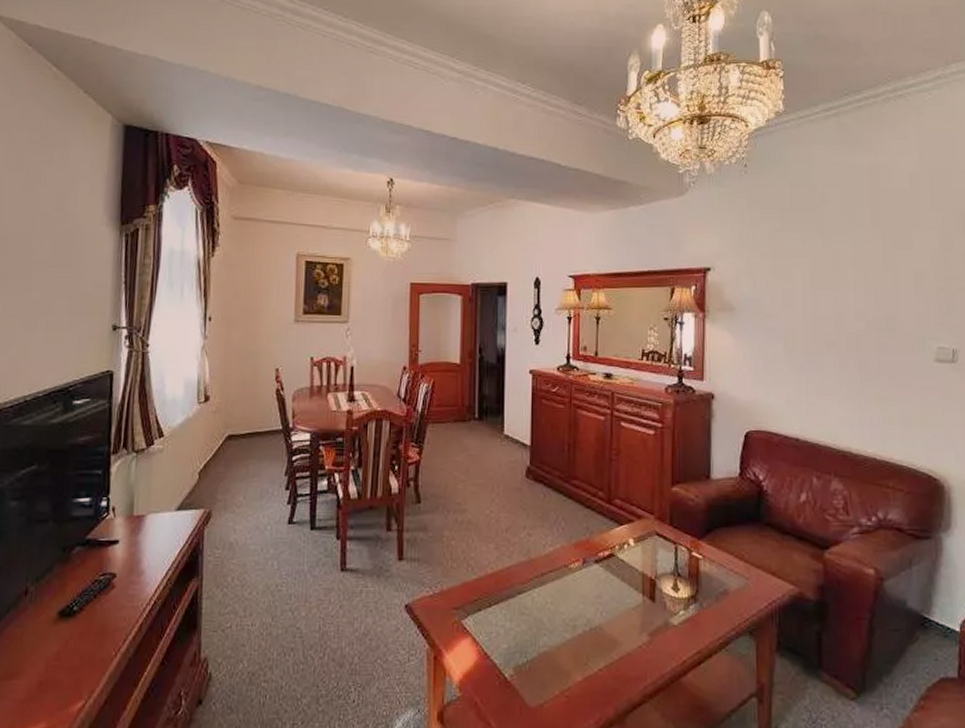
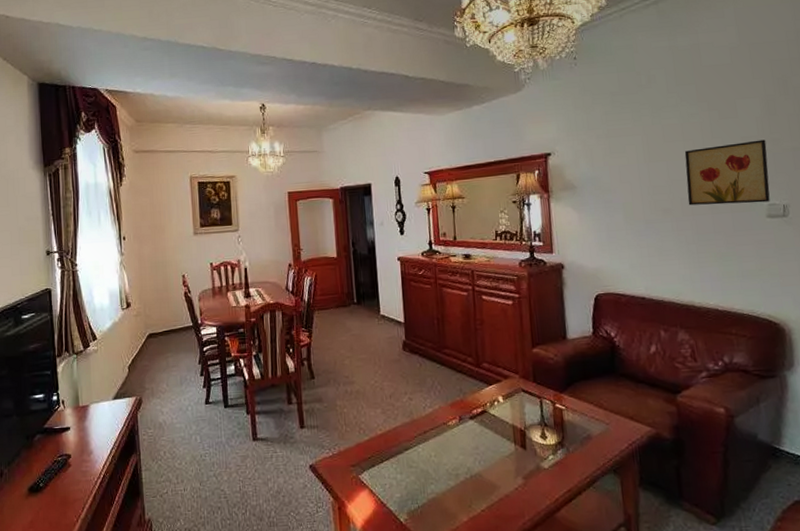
wall art: none [853,276,941,345] -> present [684,139,770,206]

